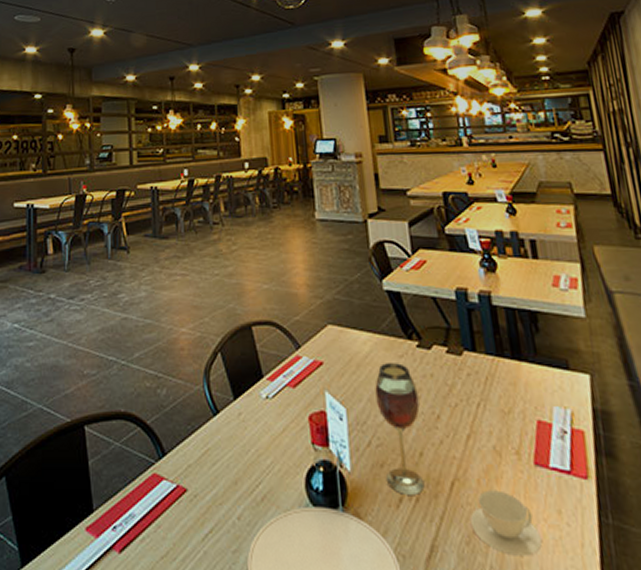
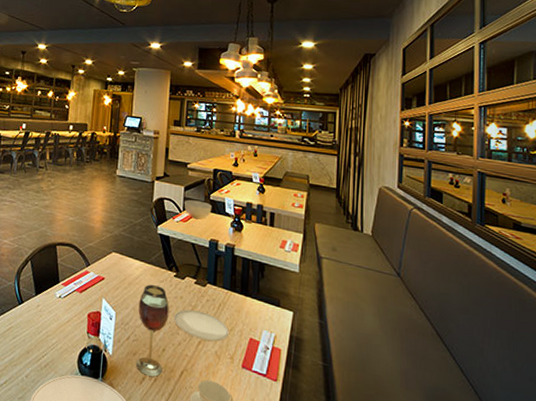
bowl: none [411,237,451,263] -> present [184,199,213,220]
plate: none [426,391,507,432] -> present [173,309,229,342]

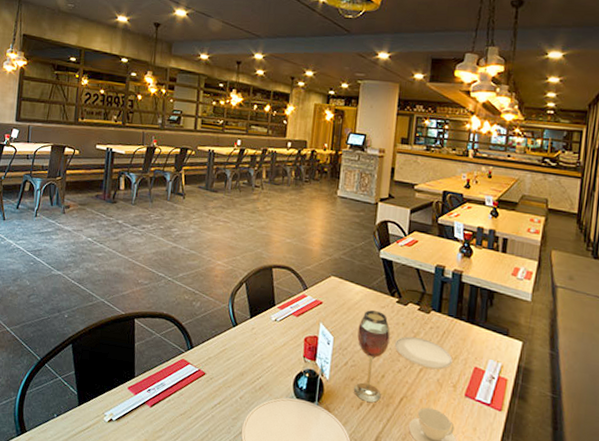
bowl: present [184,199,213,220] -> none [409,223,441,244]

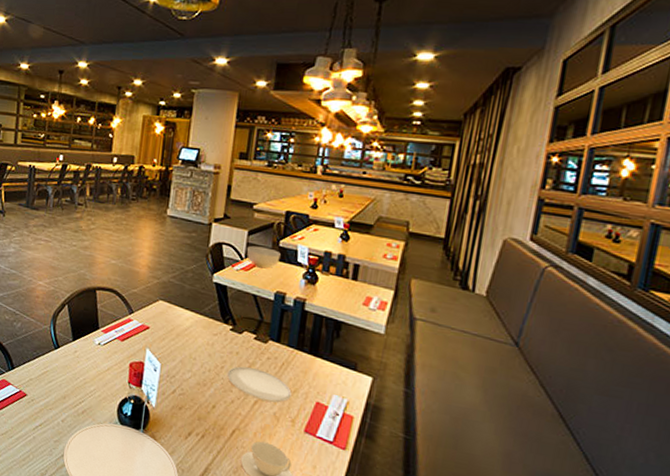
wineglass: present [354,310,390,403] -> none [182,337,223,433]
bowl: none [409,223,441,244] -> present [246,245,282,269]

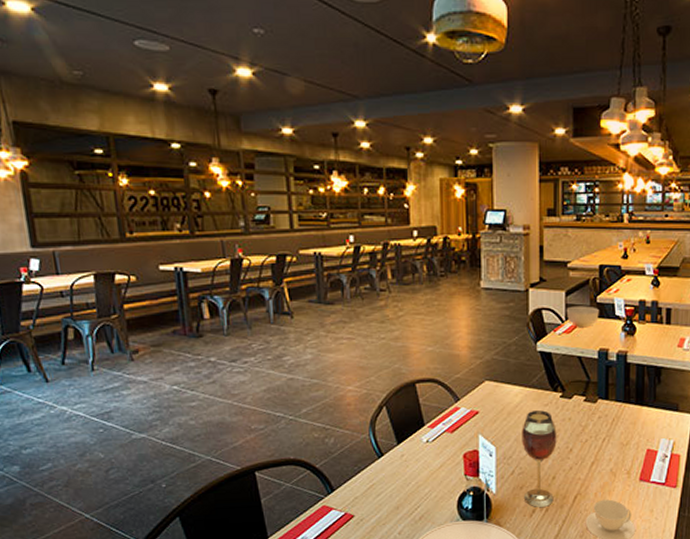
wineglass: none [182,337,223,433] -> present [522,410,557,507]
plate: present [227,366,292,403] -> none [562,430,624,460]

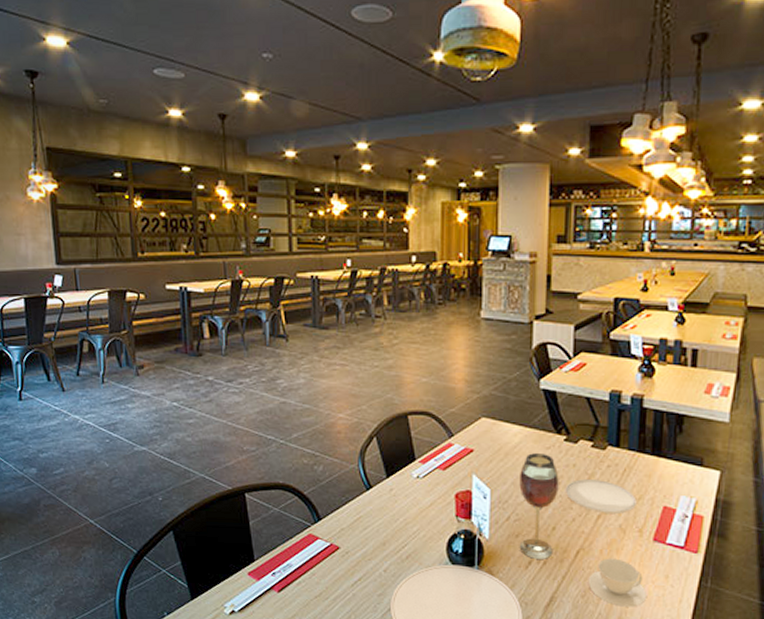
plate: none [562,430,624,460] -> present [565,479,637,514]
bowl: present [566,306,600,328] -> none [574,342,614,366]

